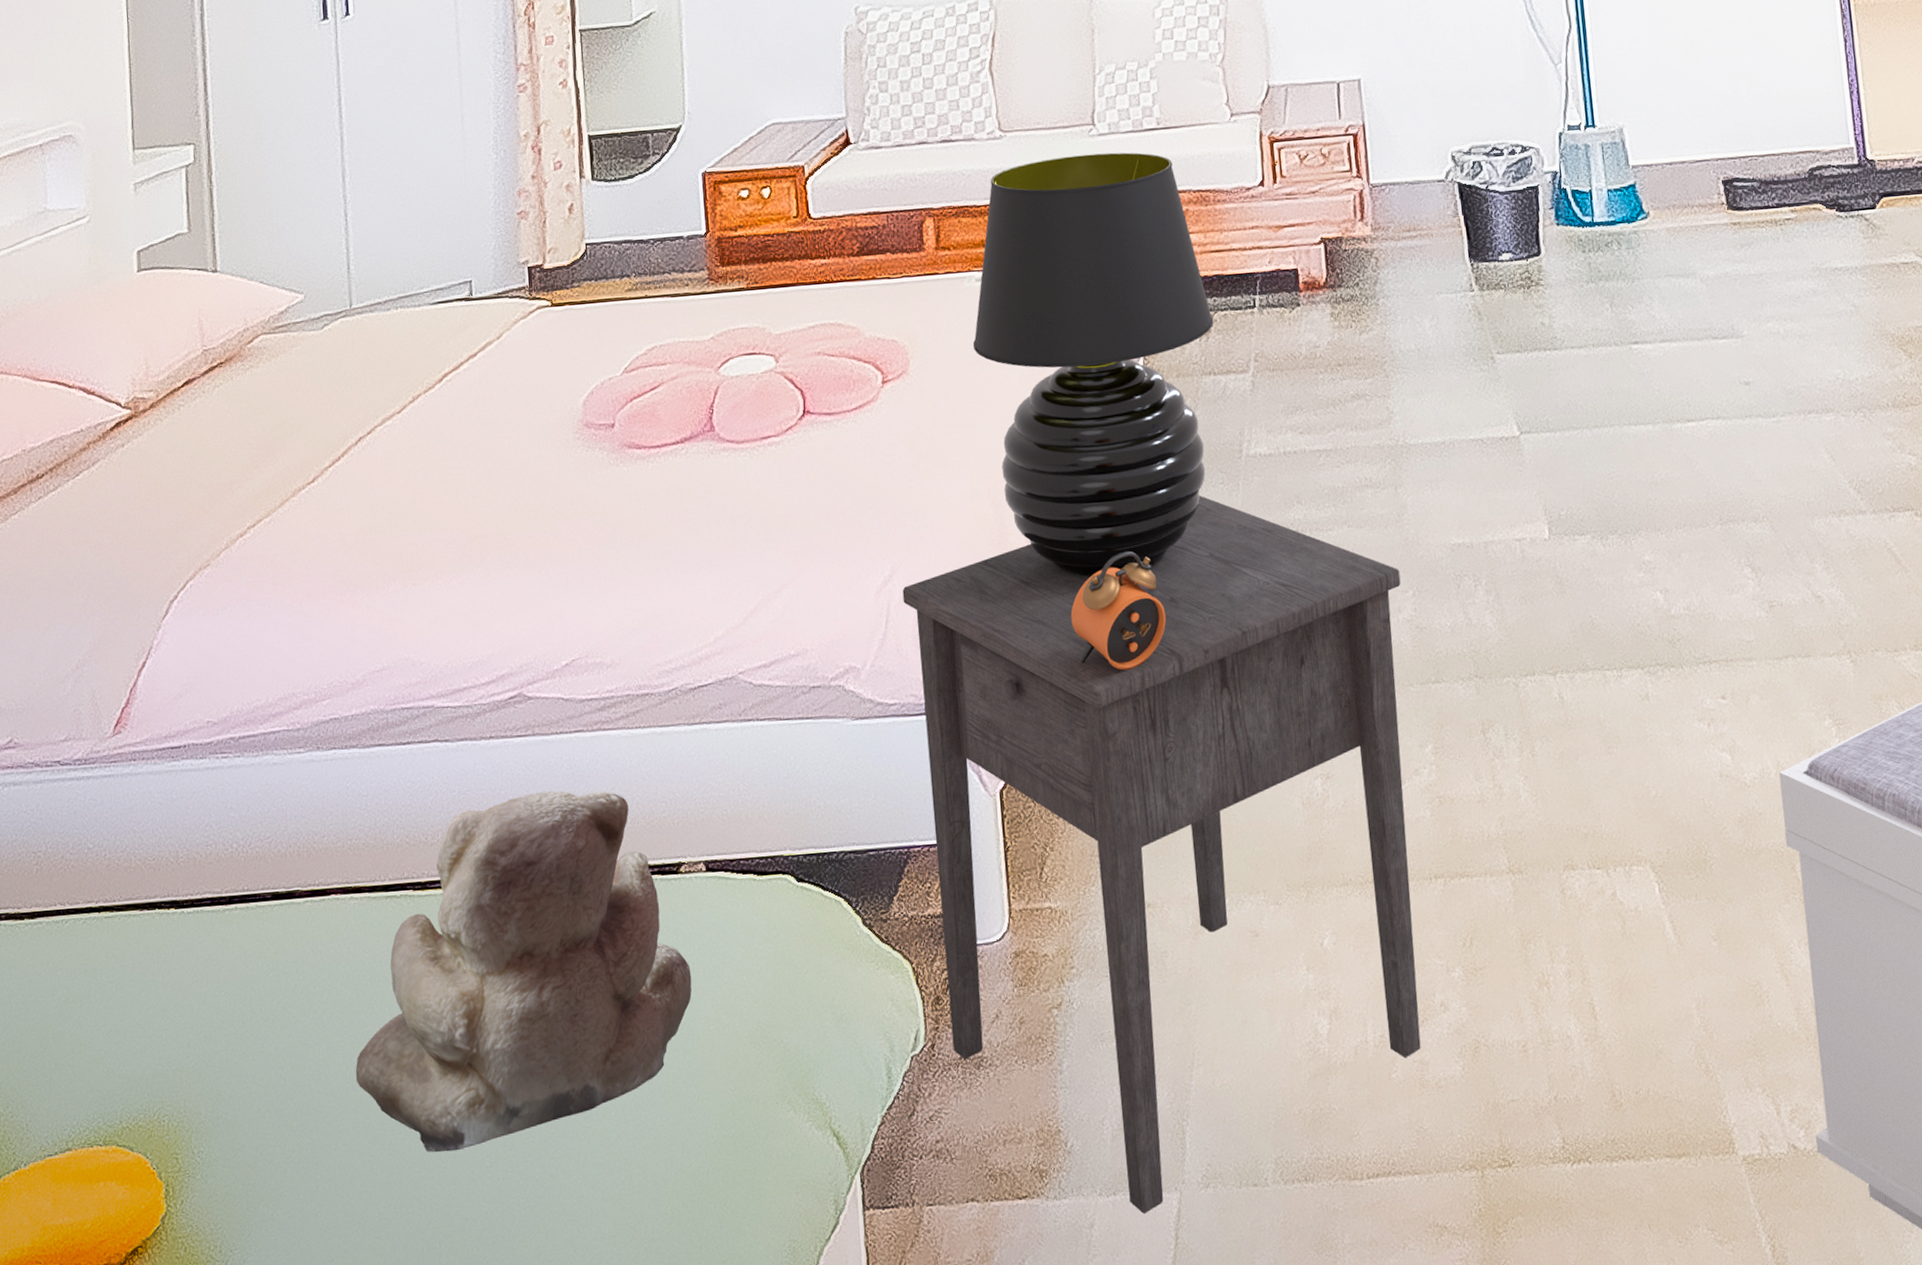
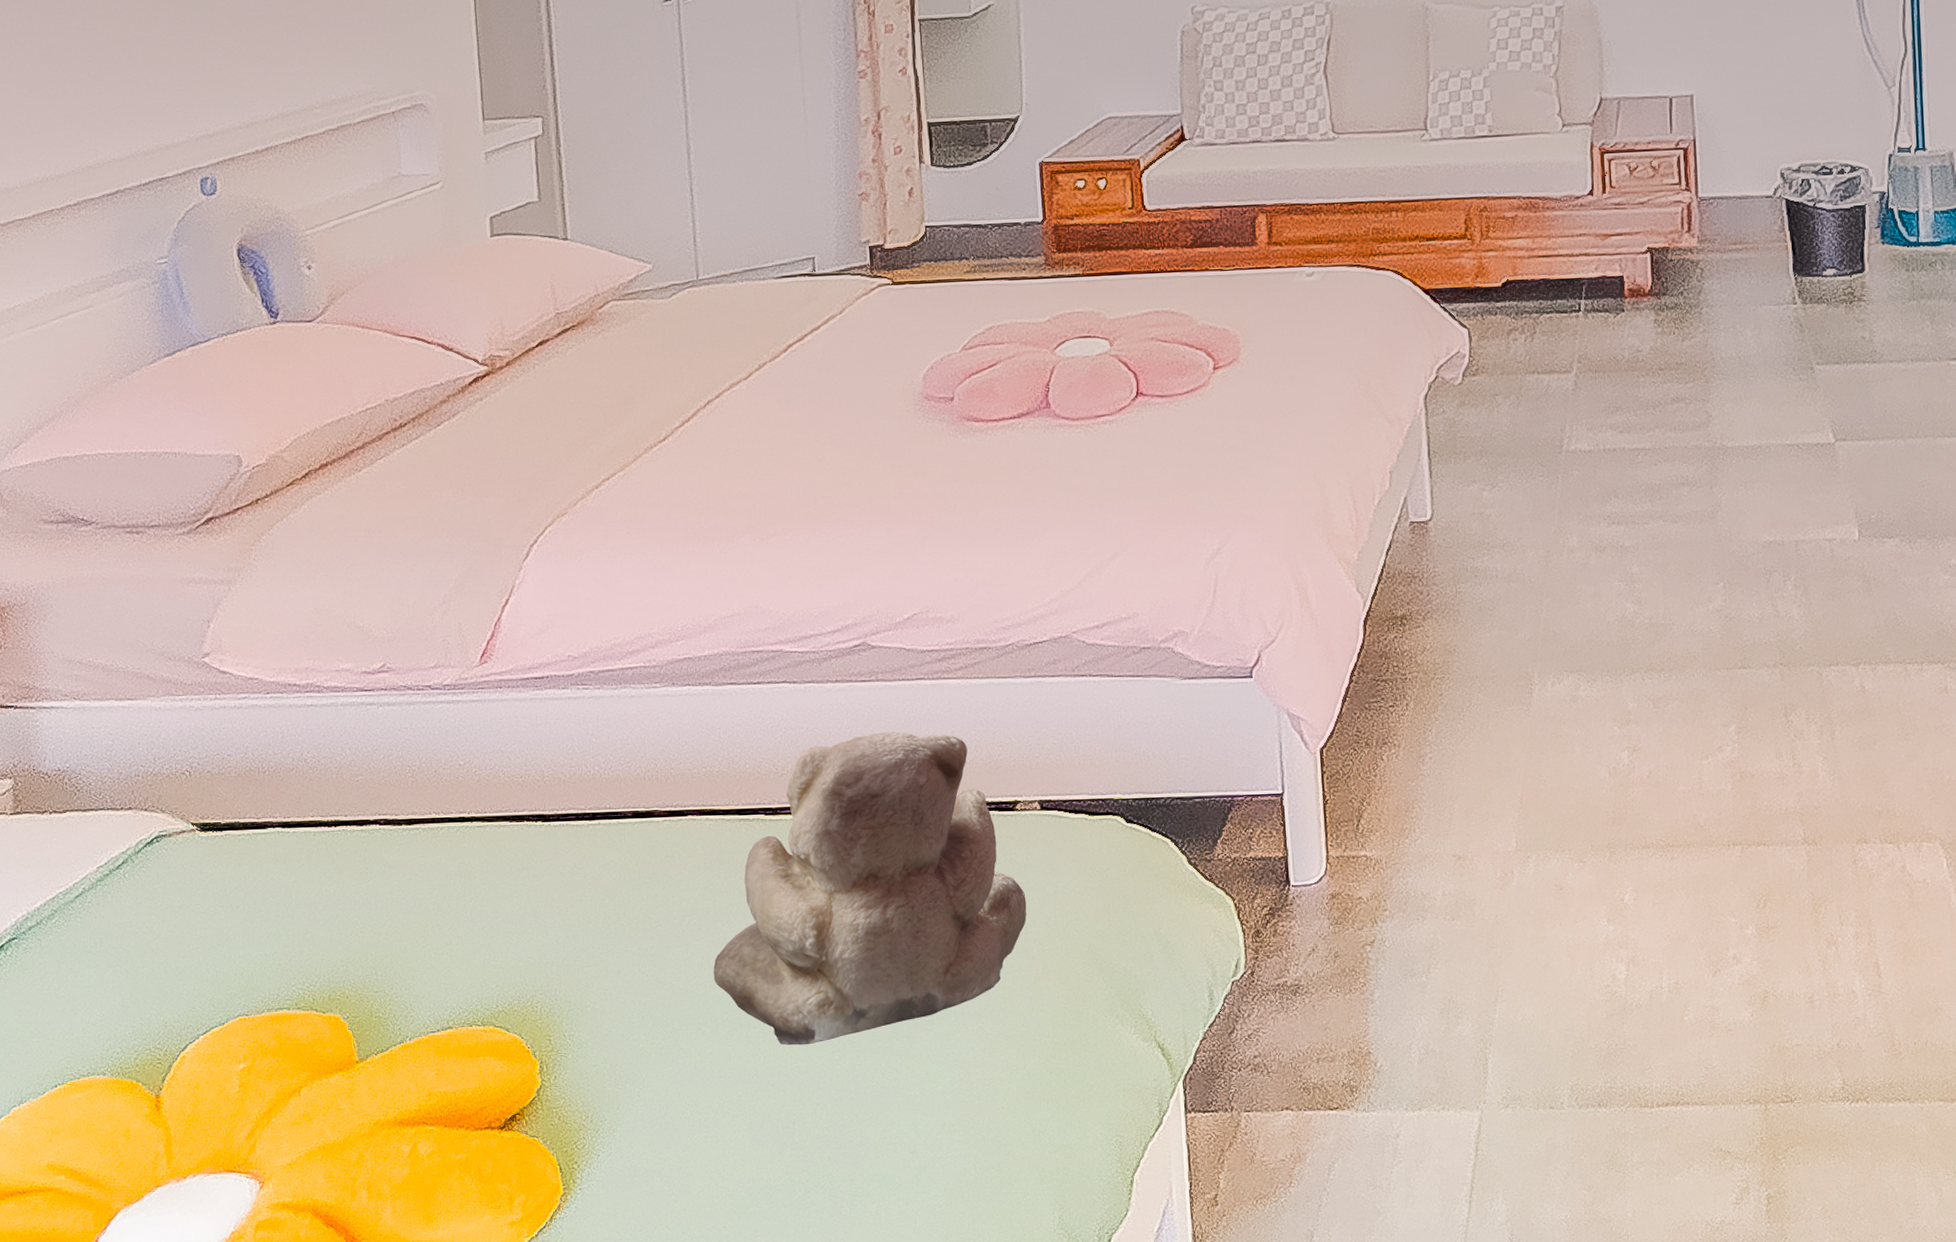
nightstand: present [902,496,1421,1214] -> none [1230,487,1713,1128]
table lamp: present [972,152,1214,577] -> none [1302,157,1539,557]
alarm clock: present [1070,550,1167,671] -> none [1392,535,1484,645]

